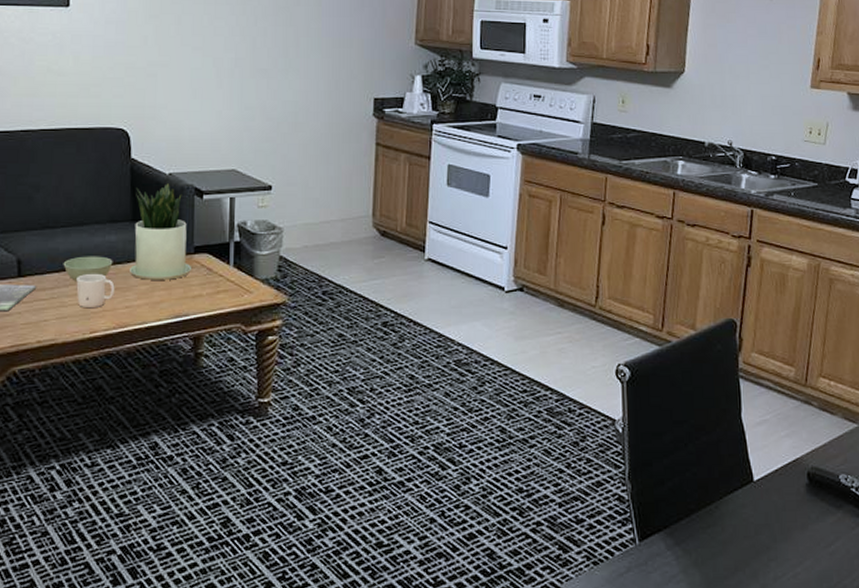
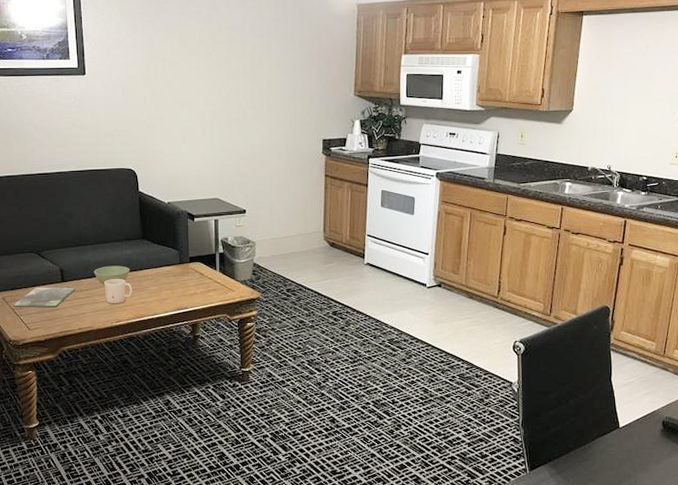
planter: present [130,183,192,280] -> none [143,210,189,283]

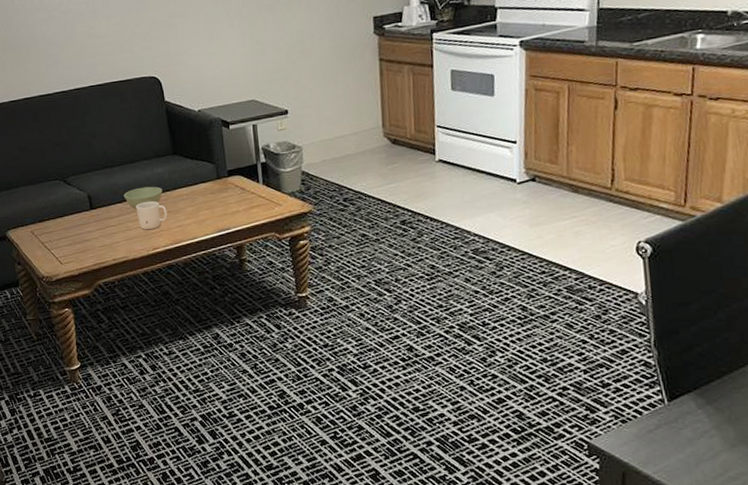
magazine: present [12,287,76,308] -> none [42,214,106,241]

